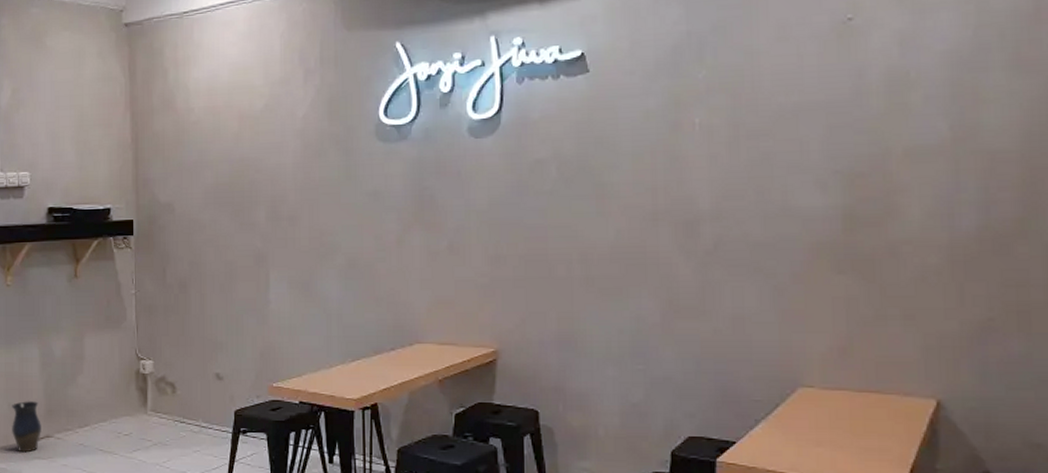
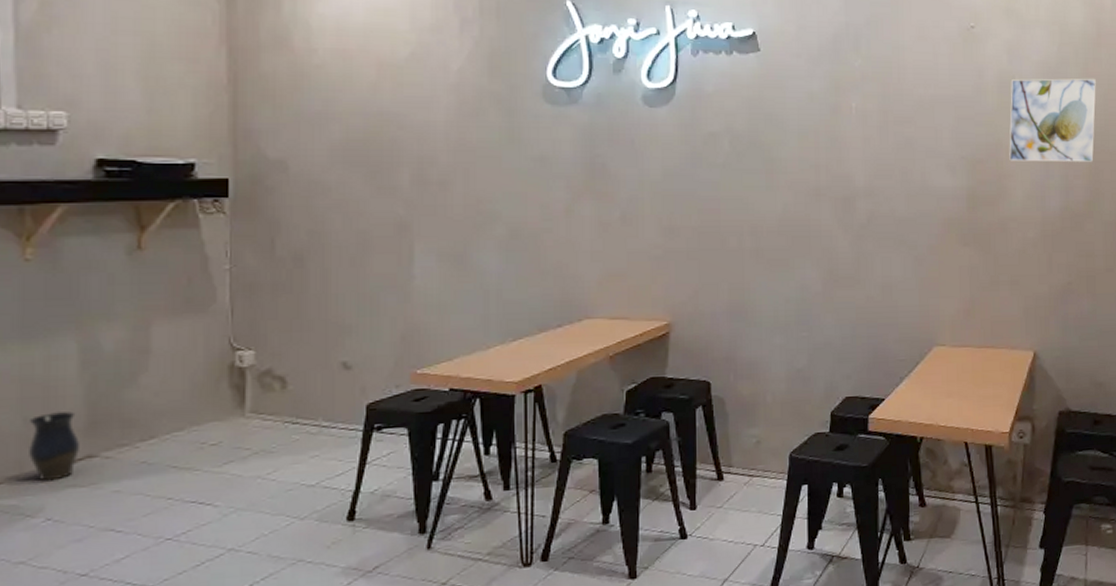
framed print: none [901,64,1033,174] -> present [1009,78,1096,162]

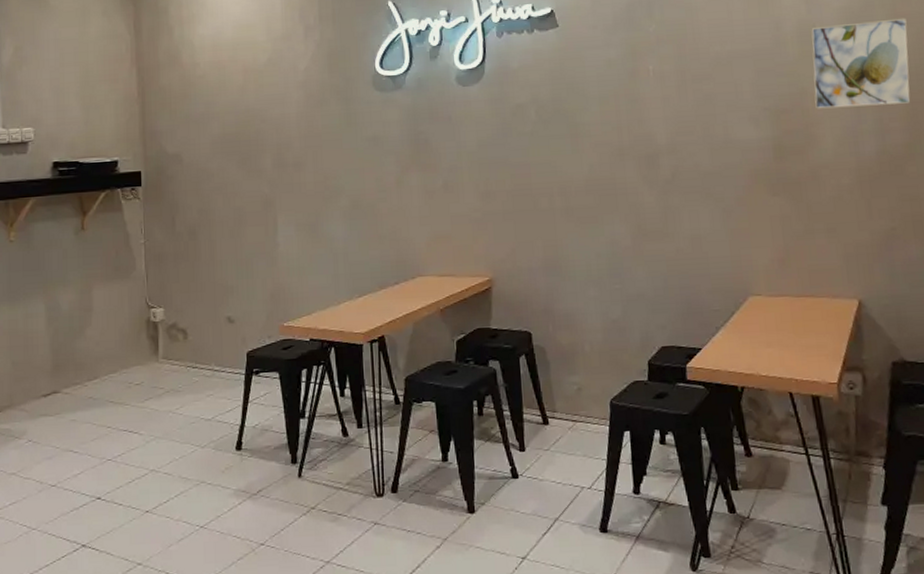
vase: present [29,411,79,481] -> none [16,357,48,411]

